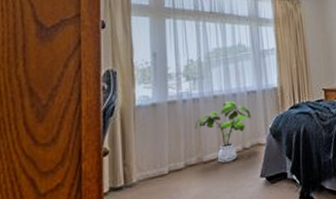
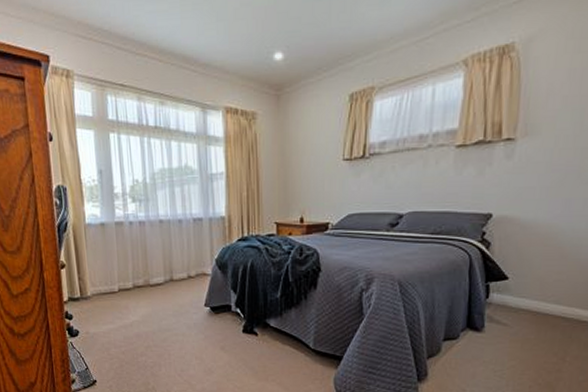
house plant: present [195,100,251,163] -> none [141,226,197,288]

